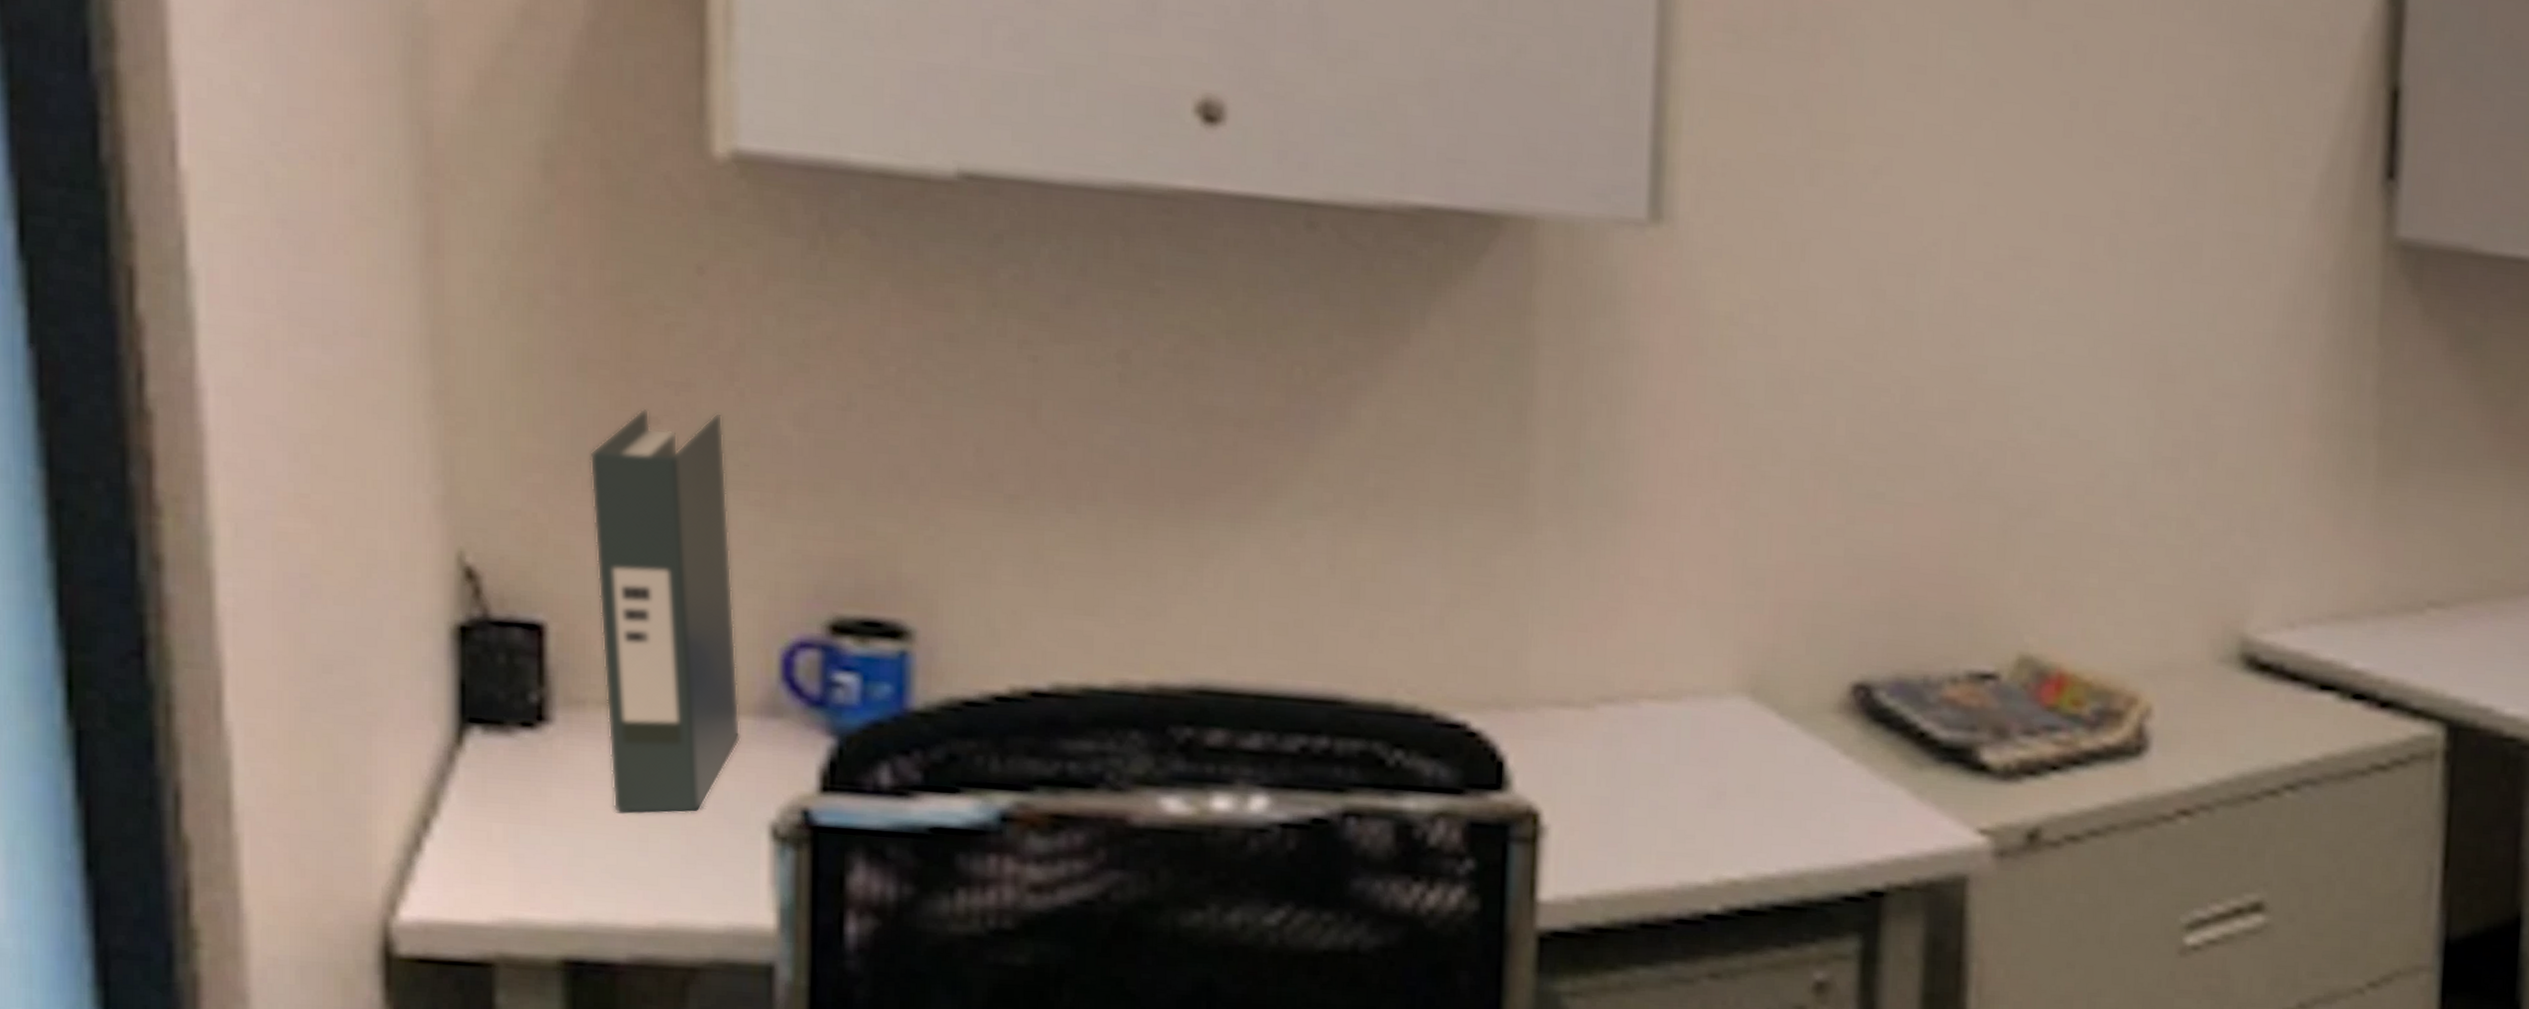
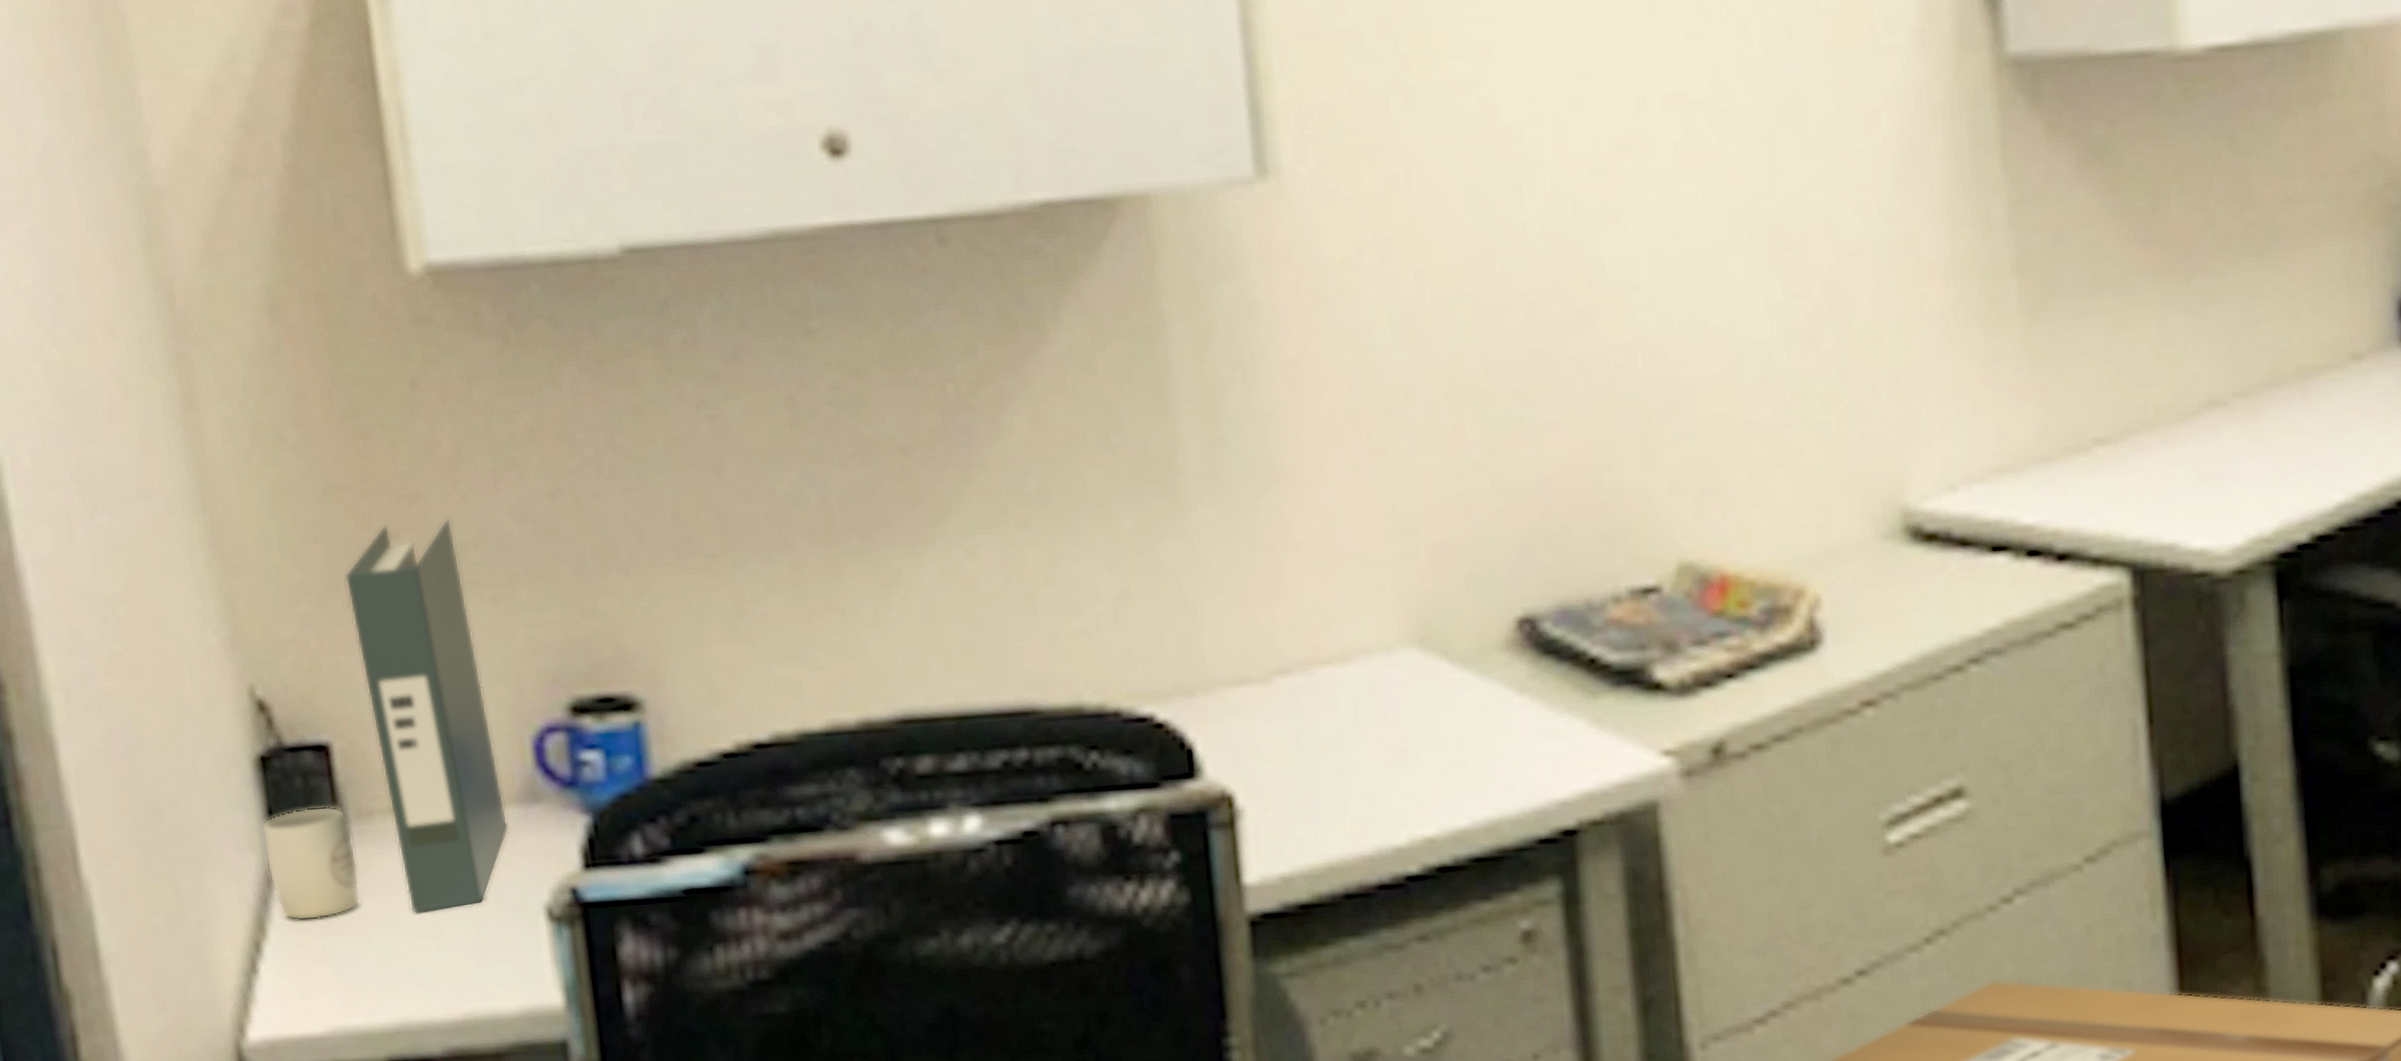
mug: none [450,686,559,804] -> present [261,806,361,921]

